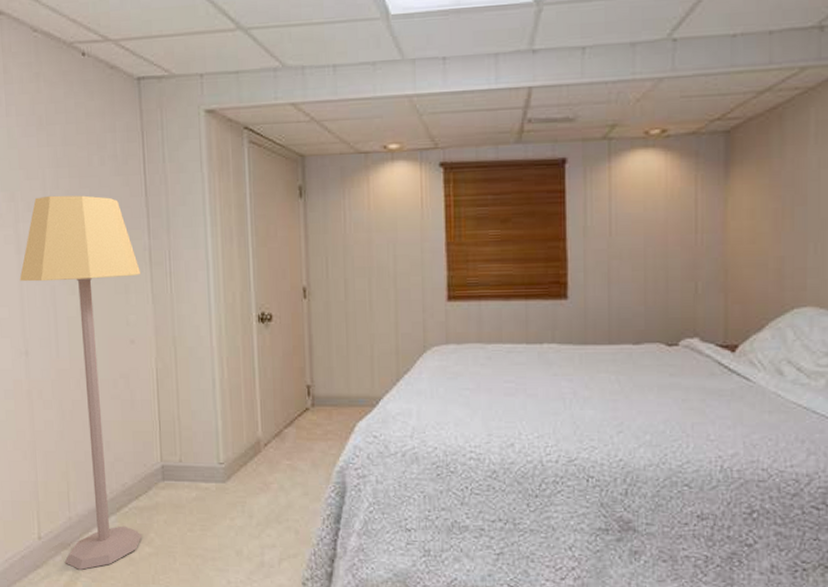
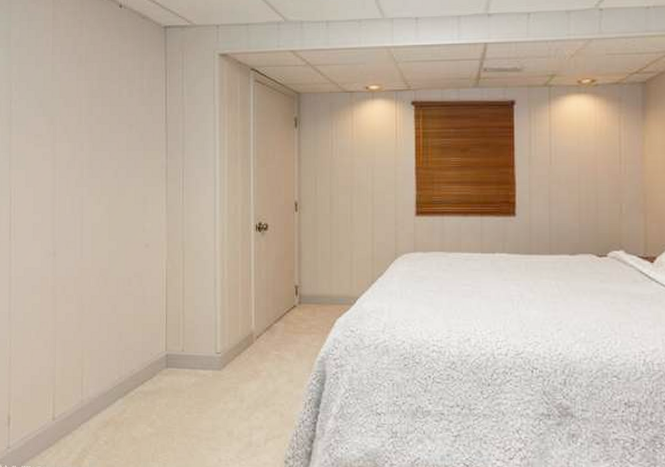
lamp: present [19,195,142,570] -> none [53,120,158,448]

